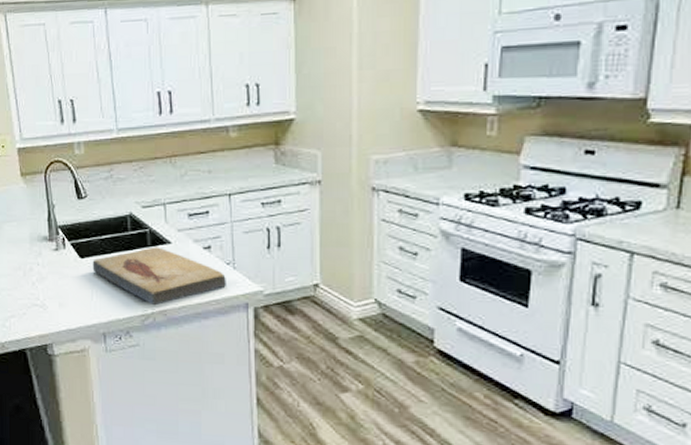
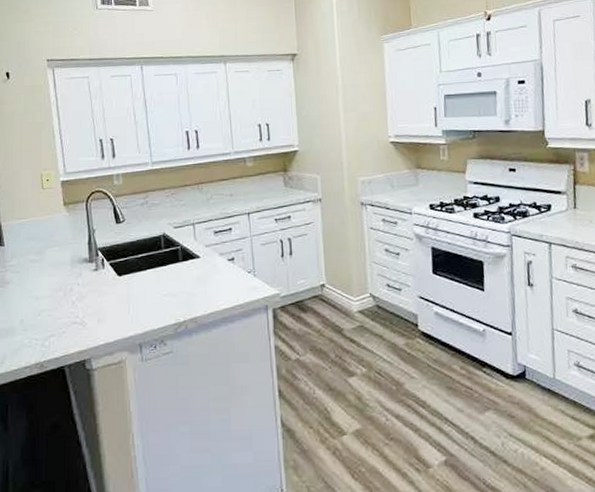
fish fossil: present [92,247,226,306] -> none [129,261,248,315]

